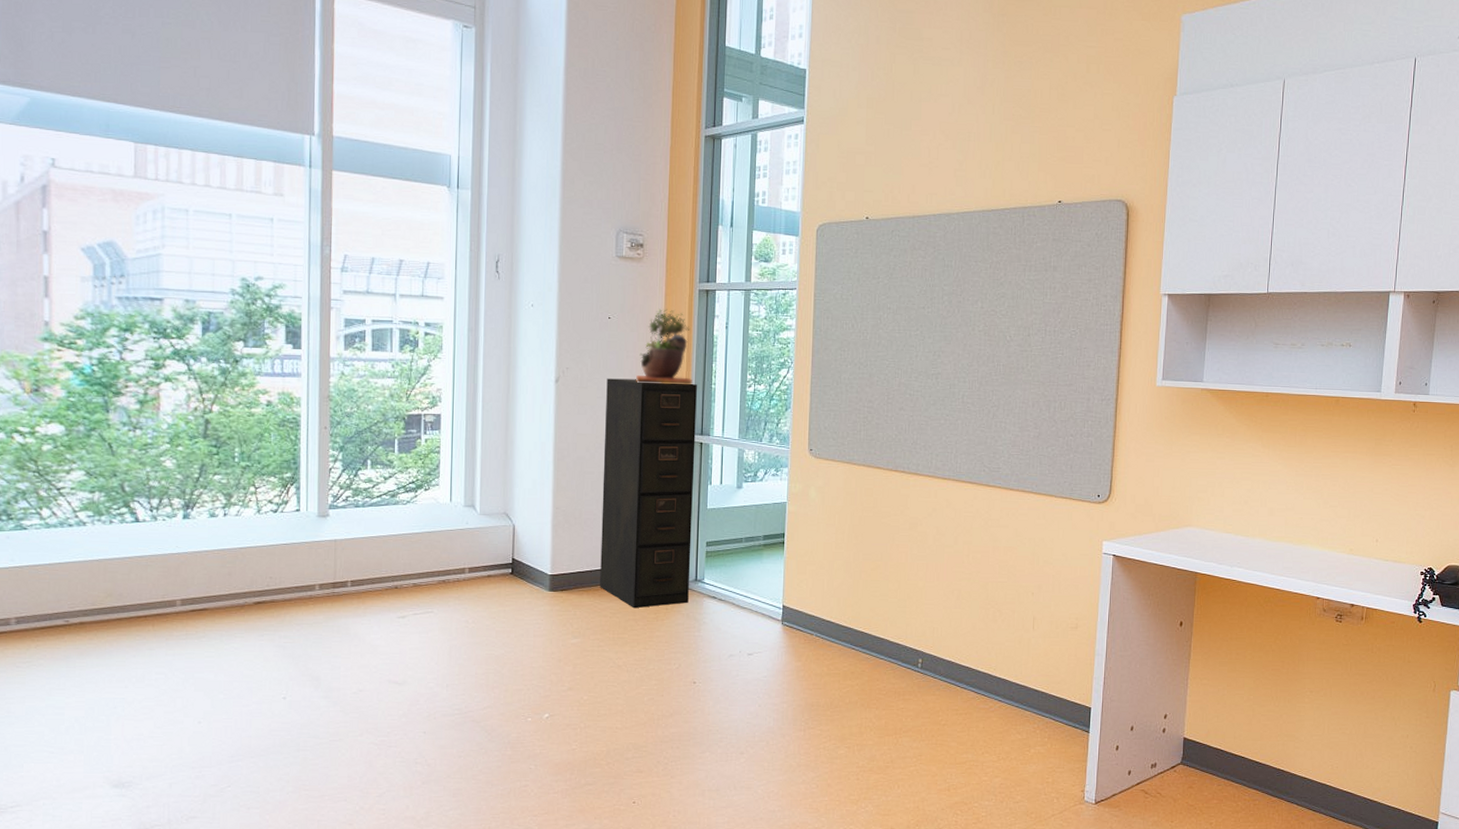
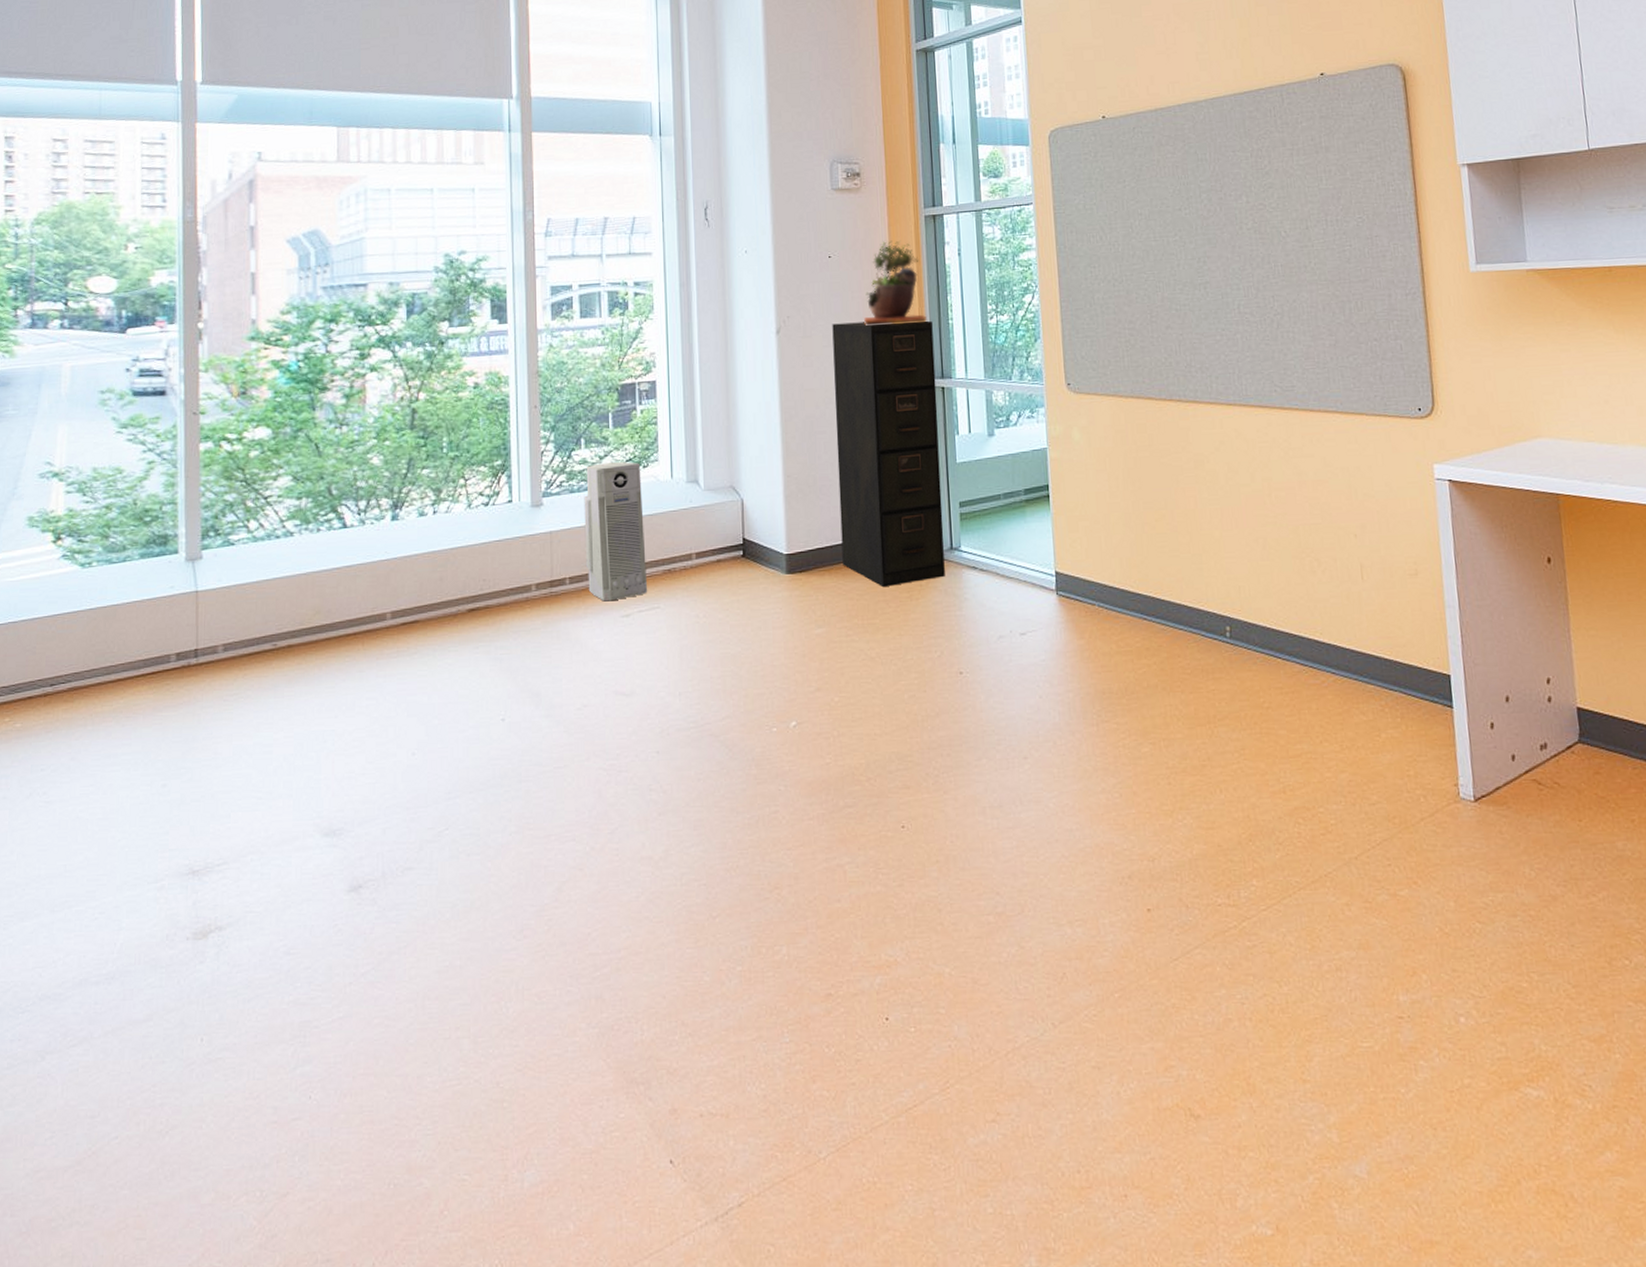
air purifier: none [366,483,423,604] -> present [584,462,648,602]

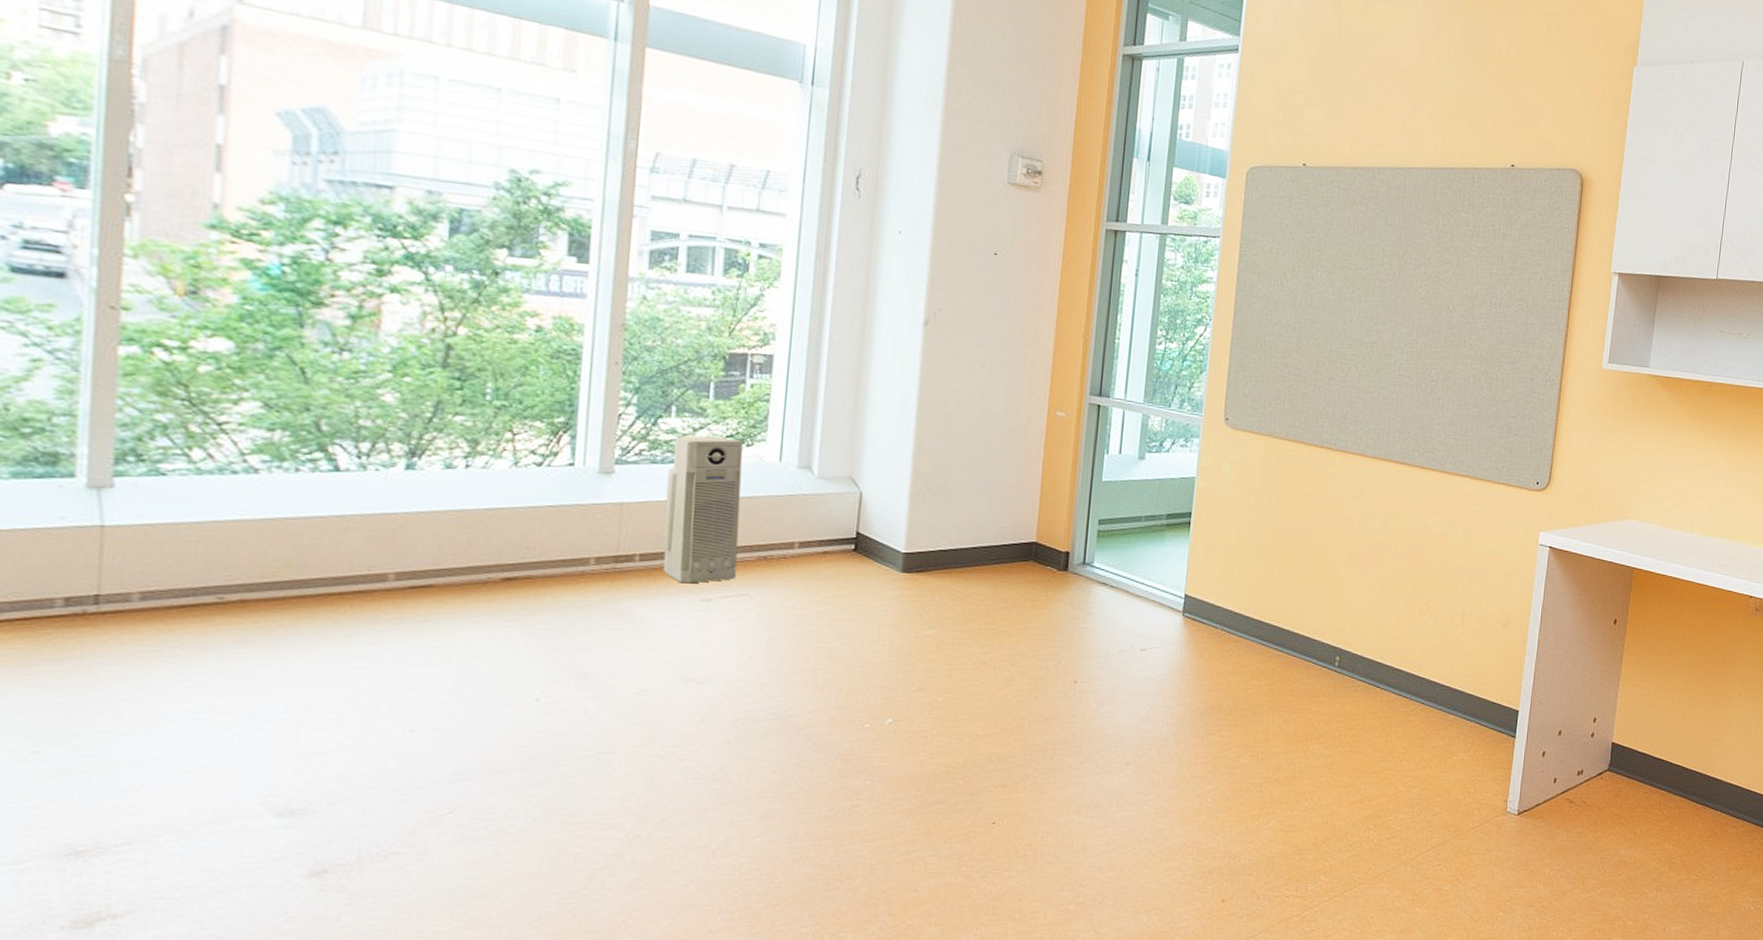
filing cabinet: present [832,320,945,588] -> none [965,324,1098,595]
potted plant: present [864,240,927,326] -> none [1024,247,1093,338]

